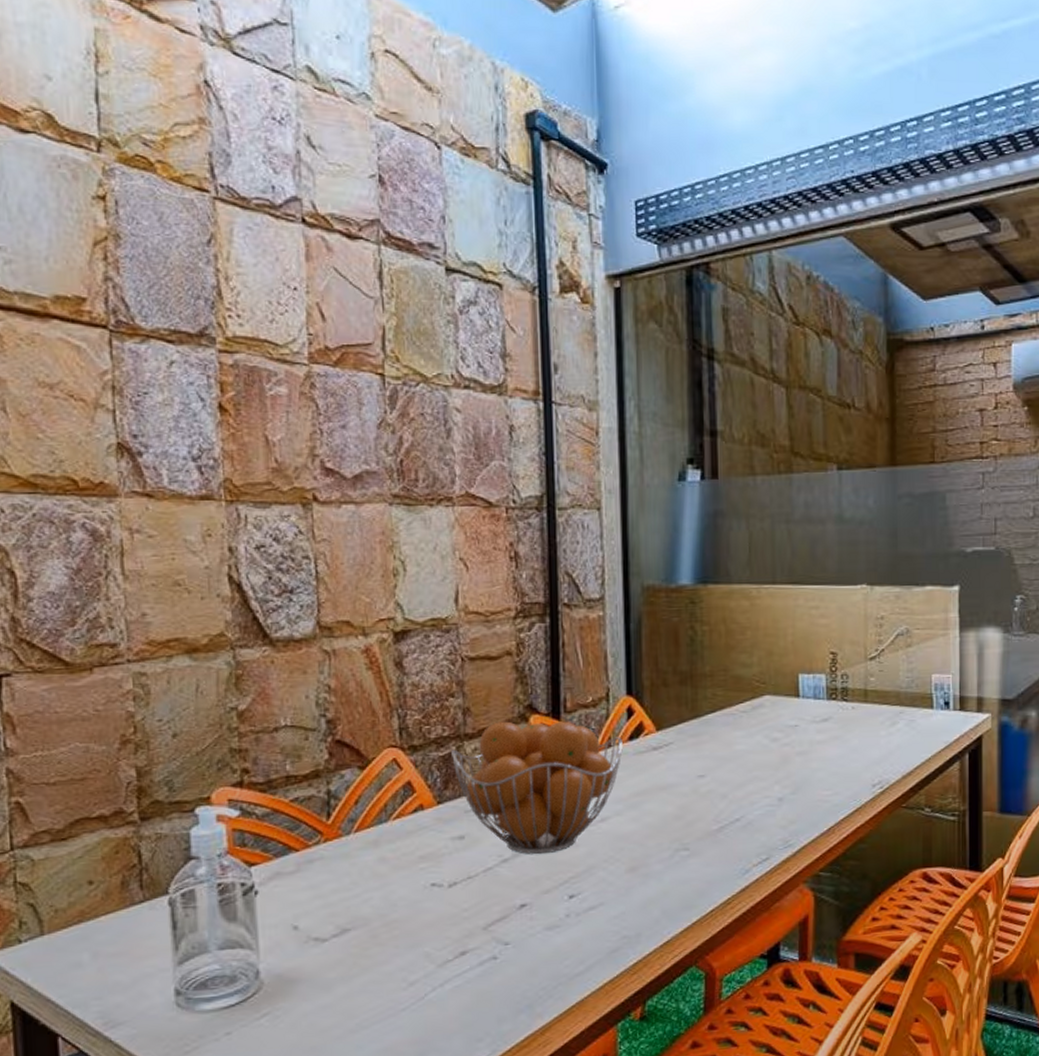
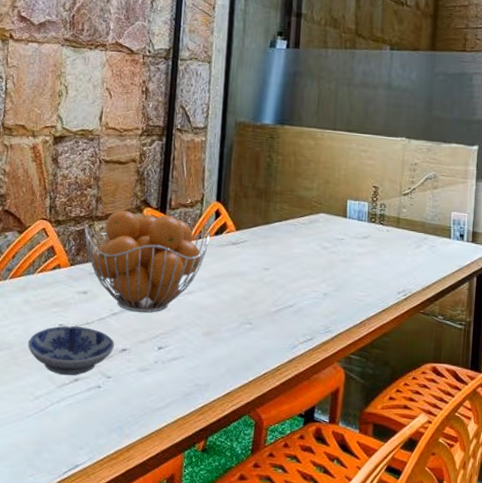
bowl: none [390,883,509,950] -> present [27,326,114,376]

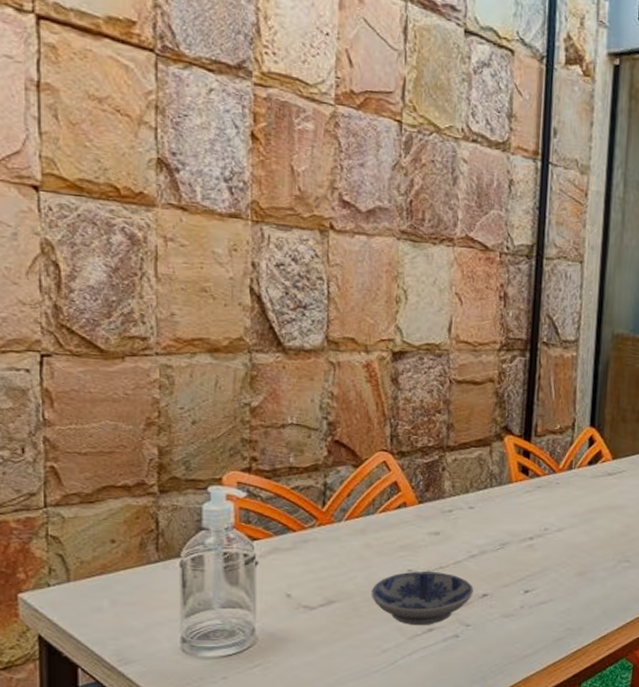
fruit basket: present [85,210,210,313] -> none [434,438,583,554]

